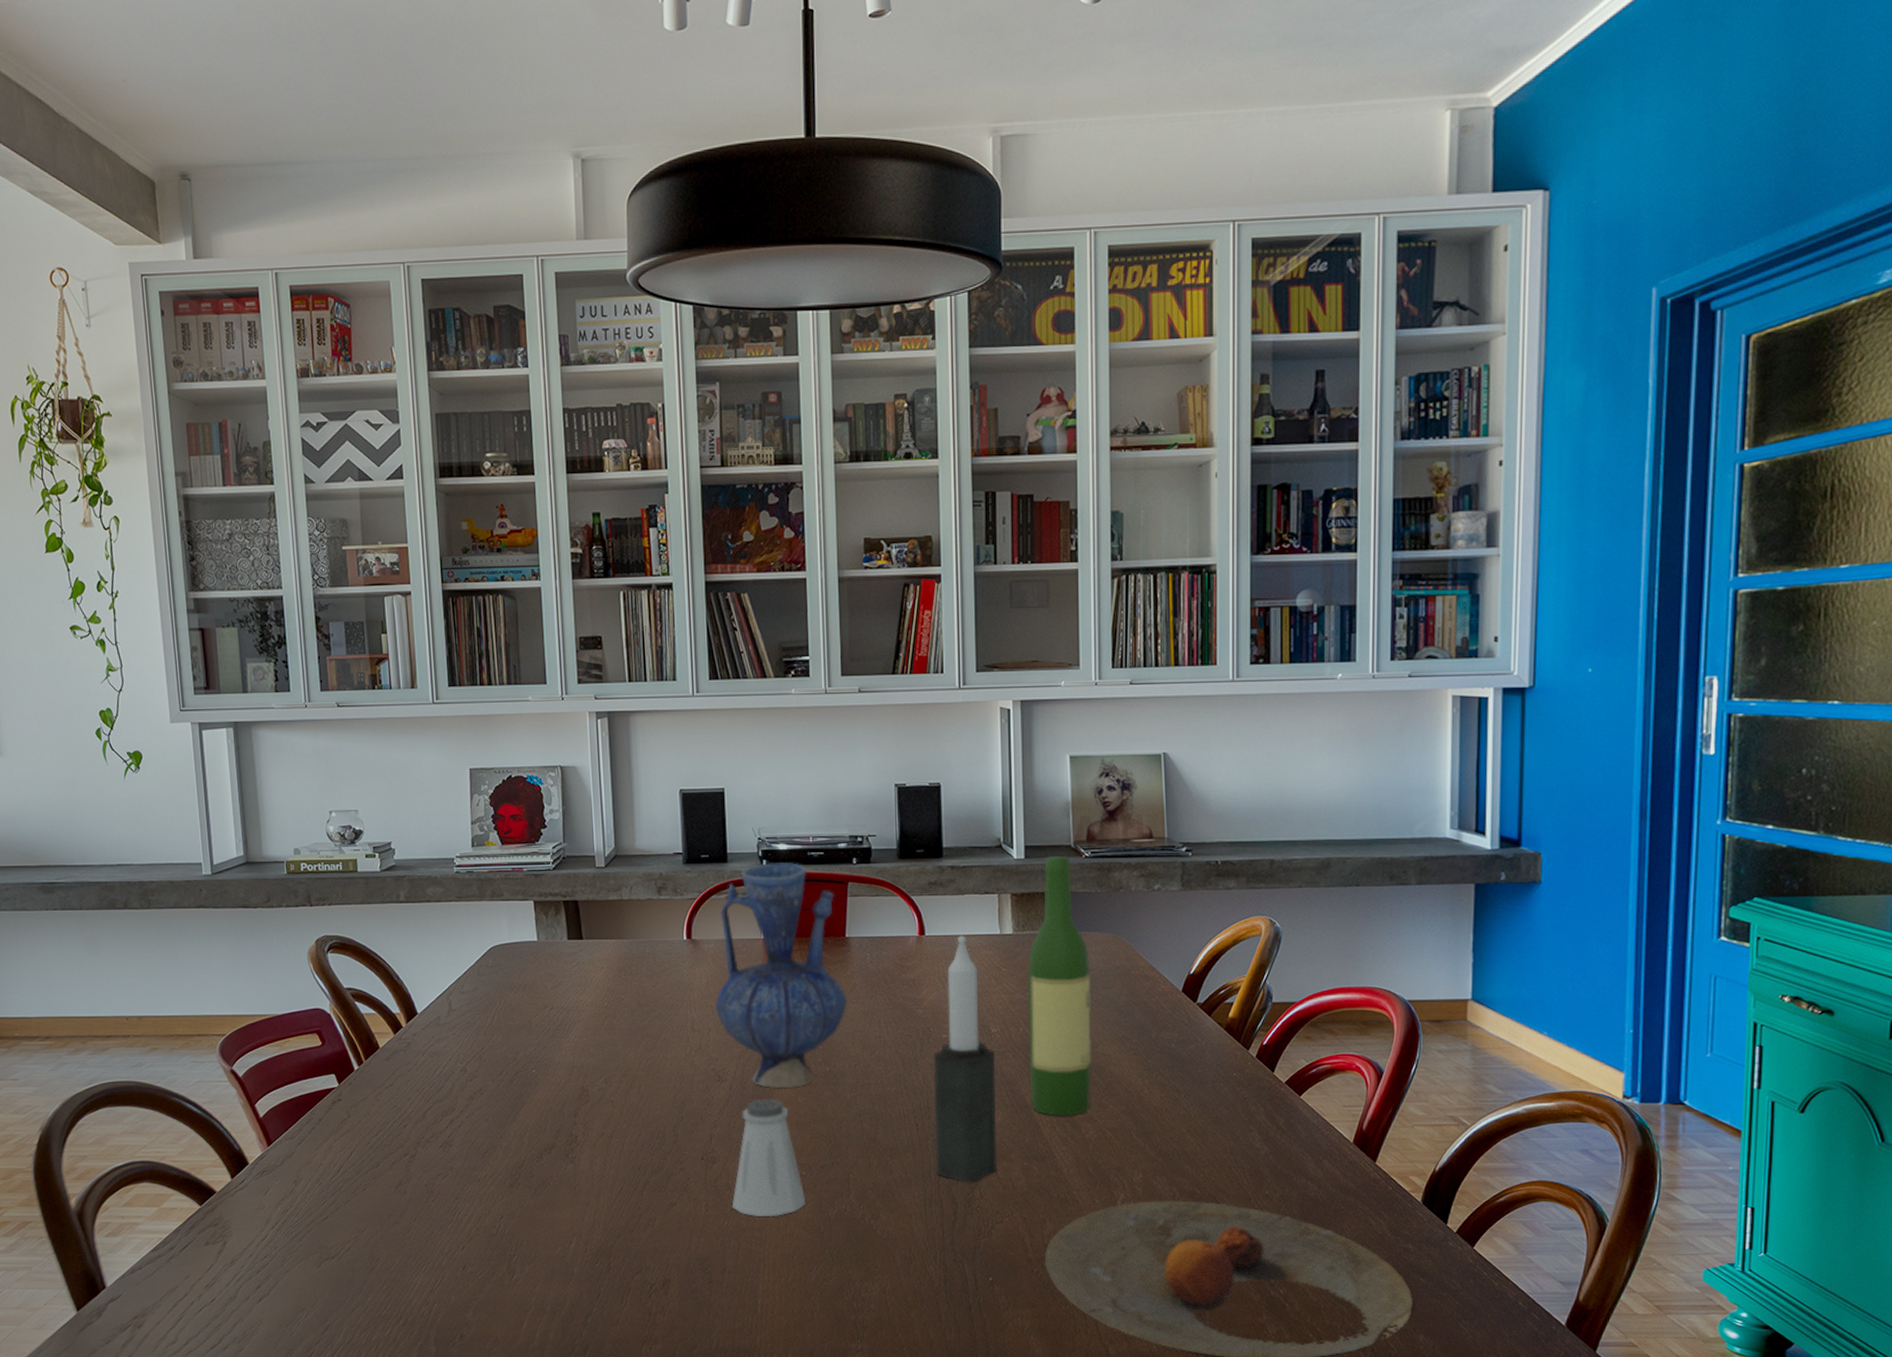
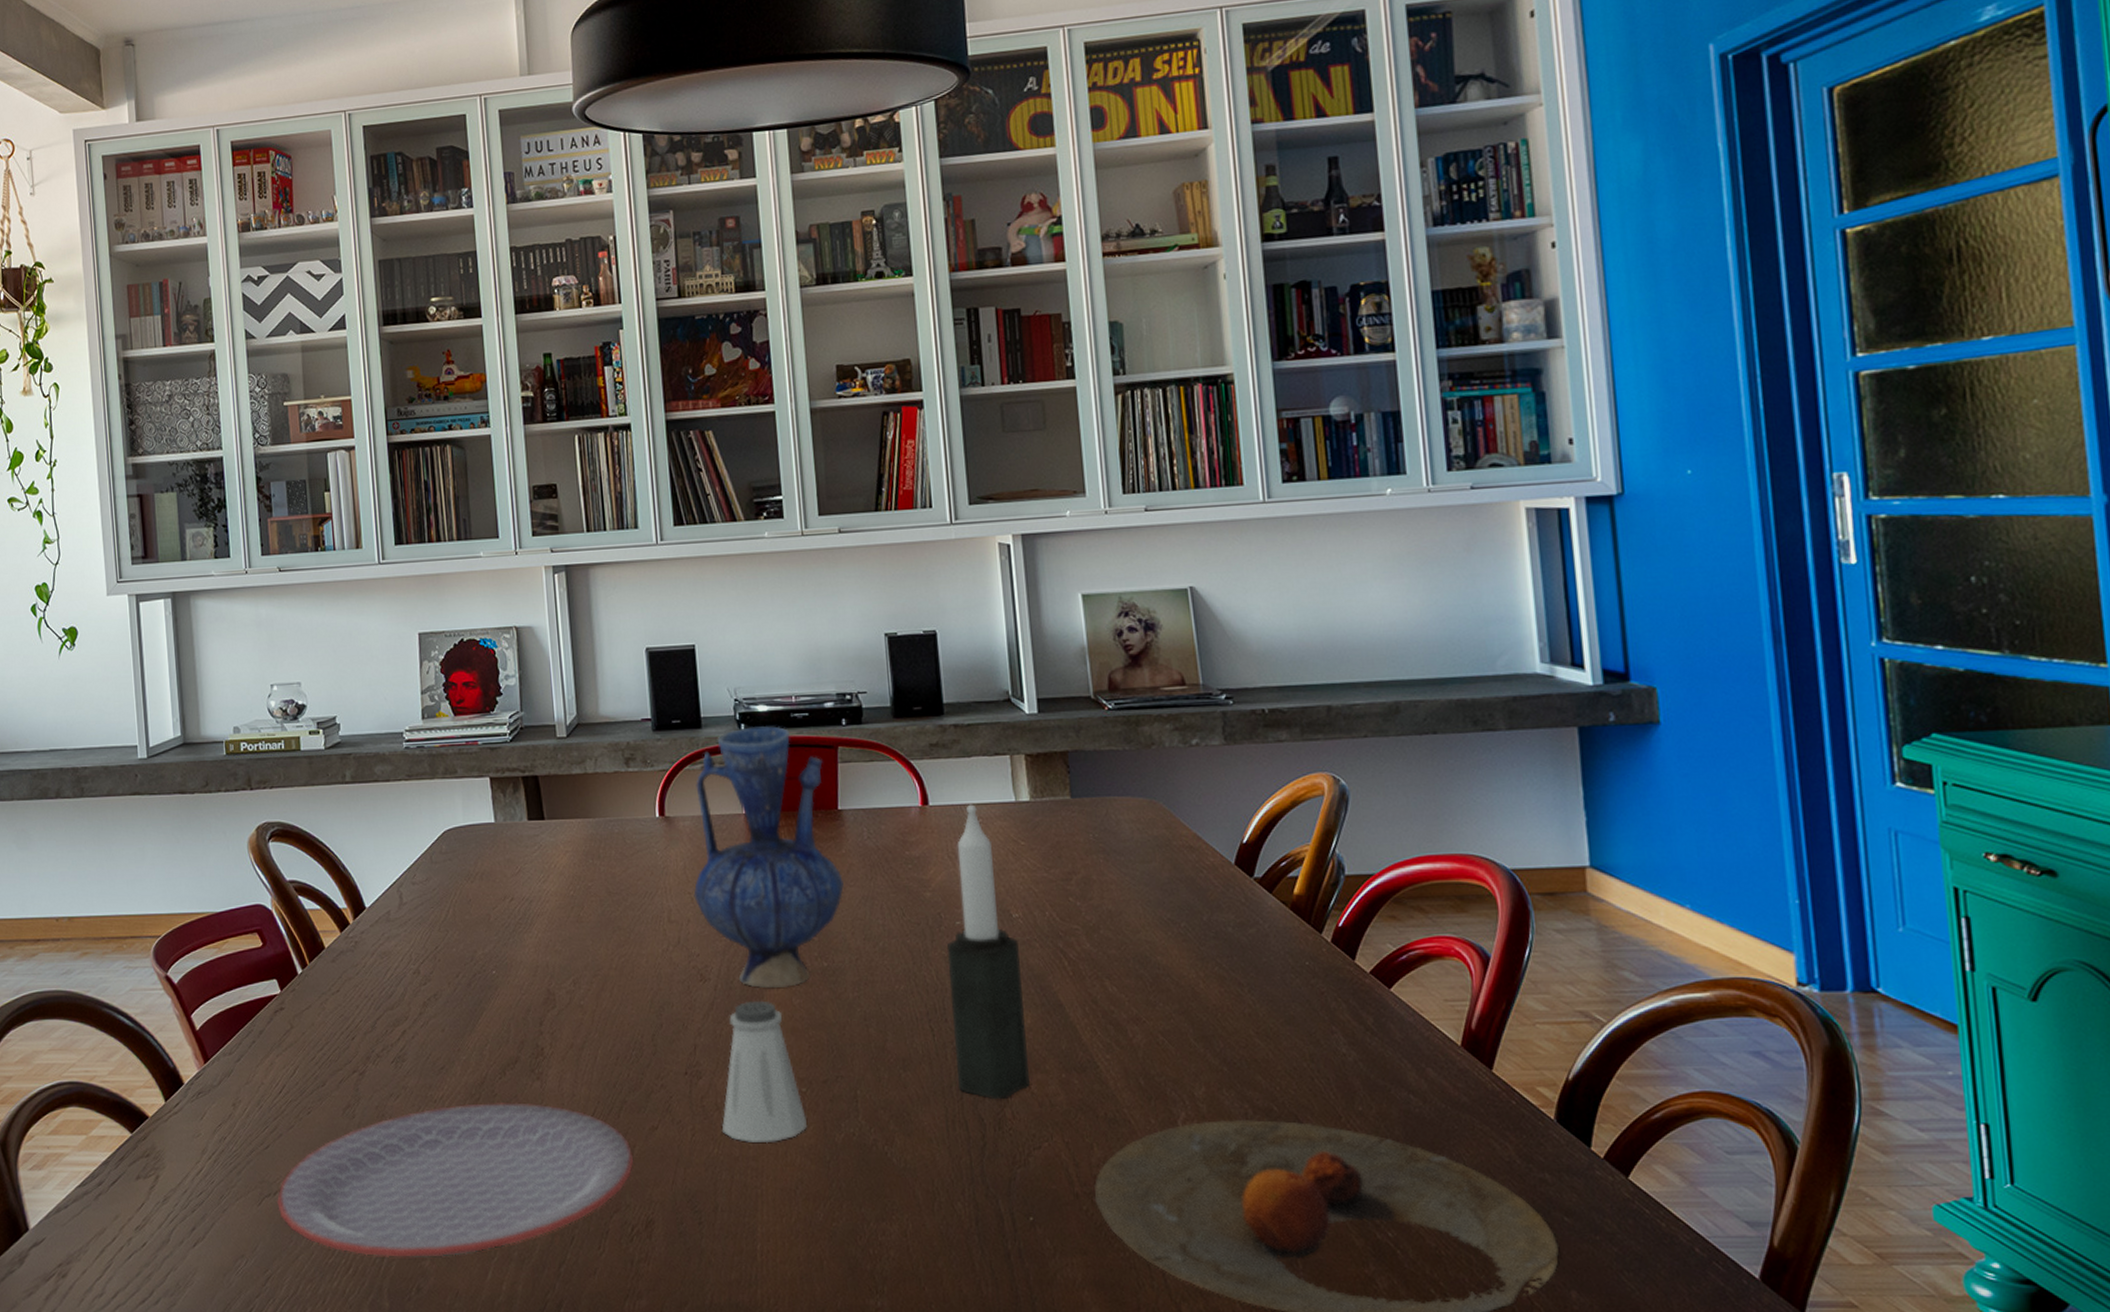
plate: none [334,1182,654,1310] -> present [276,1103,634,1257]
wine bottle: present [1027,855,1092,1117] -> none [1049,708,1136,1018]

